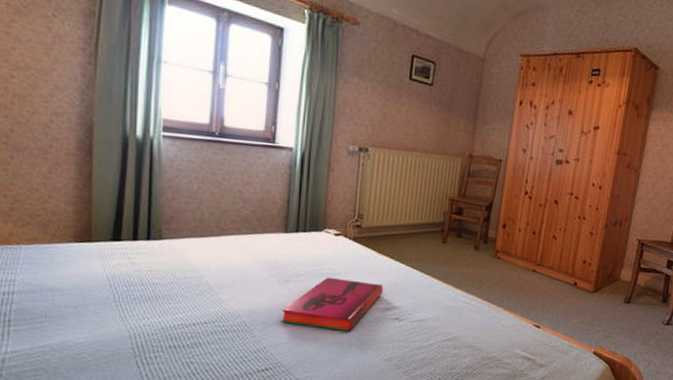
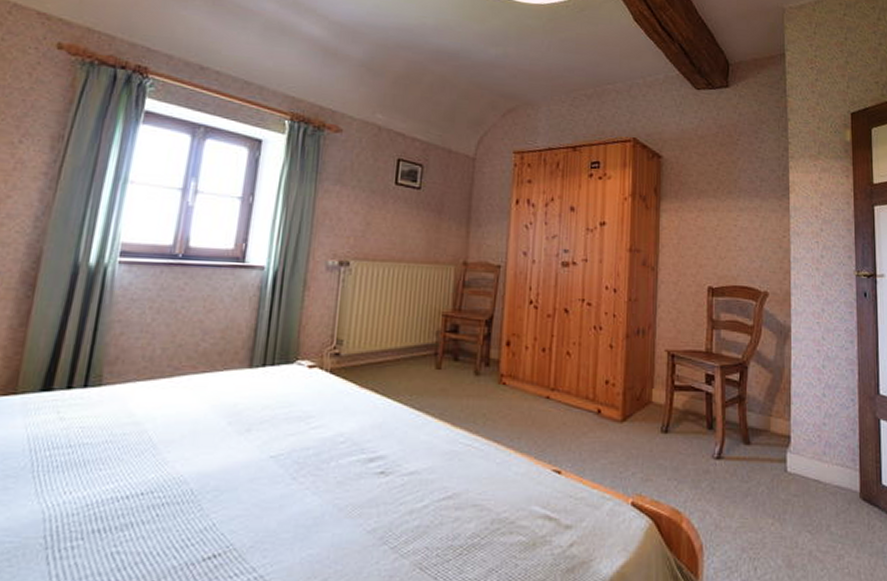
hardback book: present [281,277,384,332] -> none [237,422,366,496]

